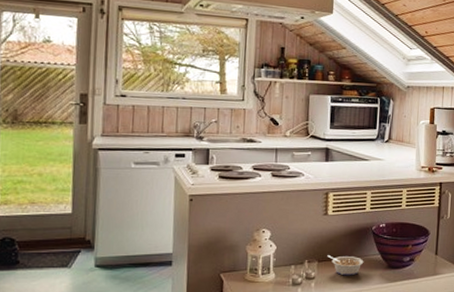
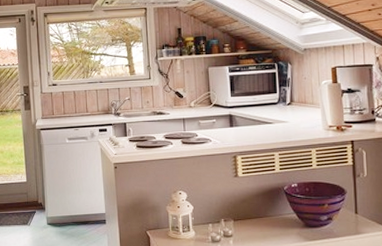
legume: present [327,255,364,276] -> none [242,214,279,234]

